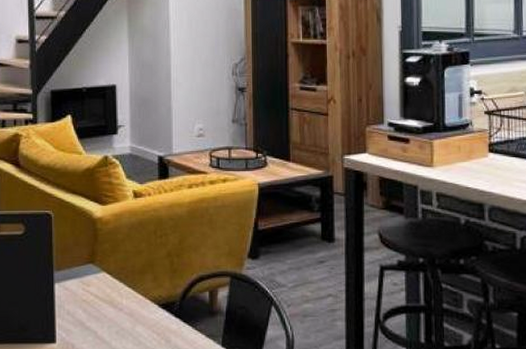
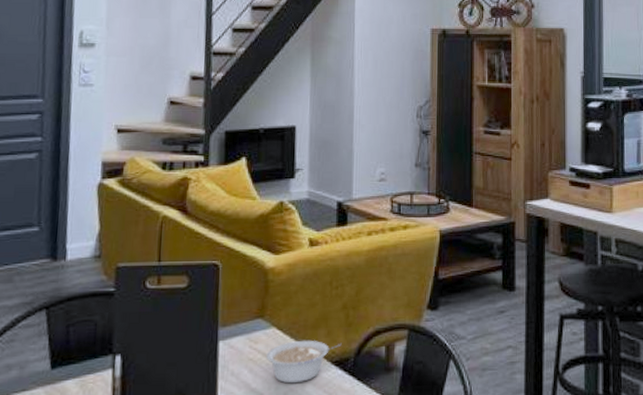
legume: none [98,284,168,323] -> present [266,340,342,384]

